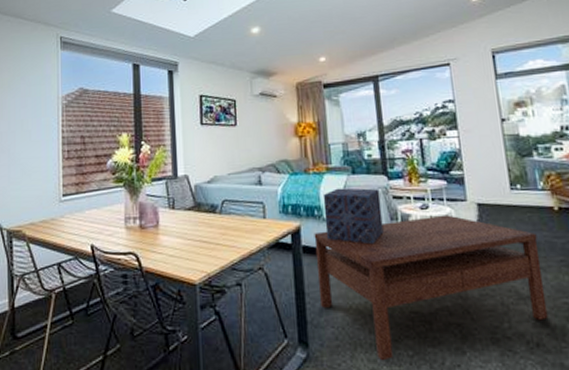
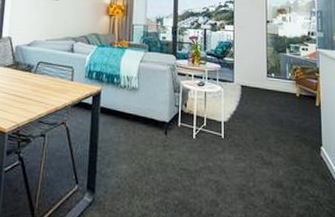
coffee table: present [314,214,549,361] -> none [109,92,283,208]
decorative box: present [322,187,384,245] -> none [121,62,168,111]

